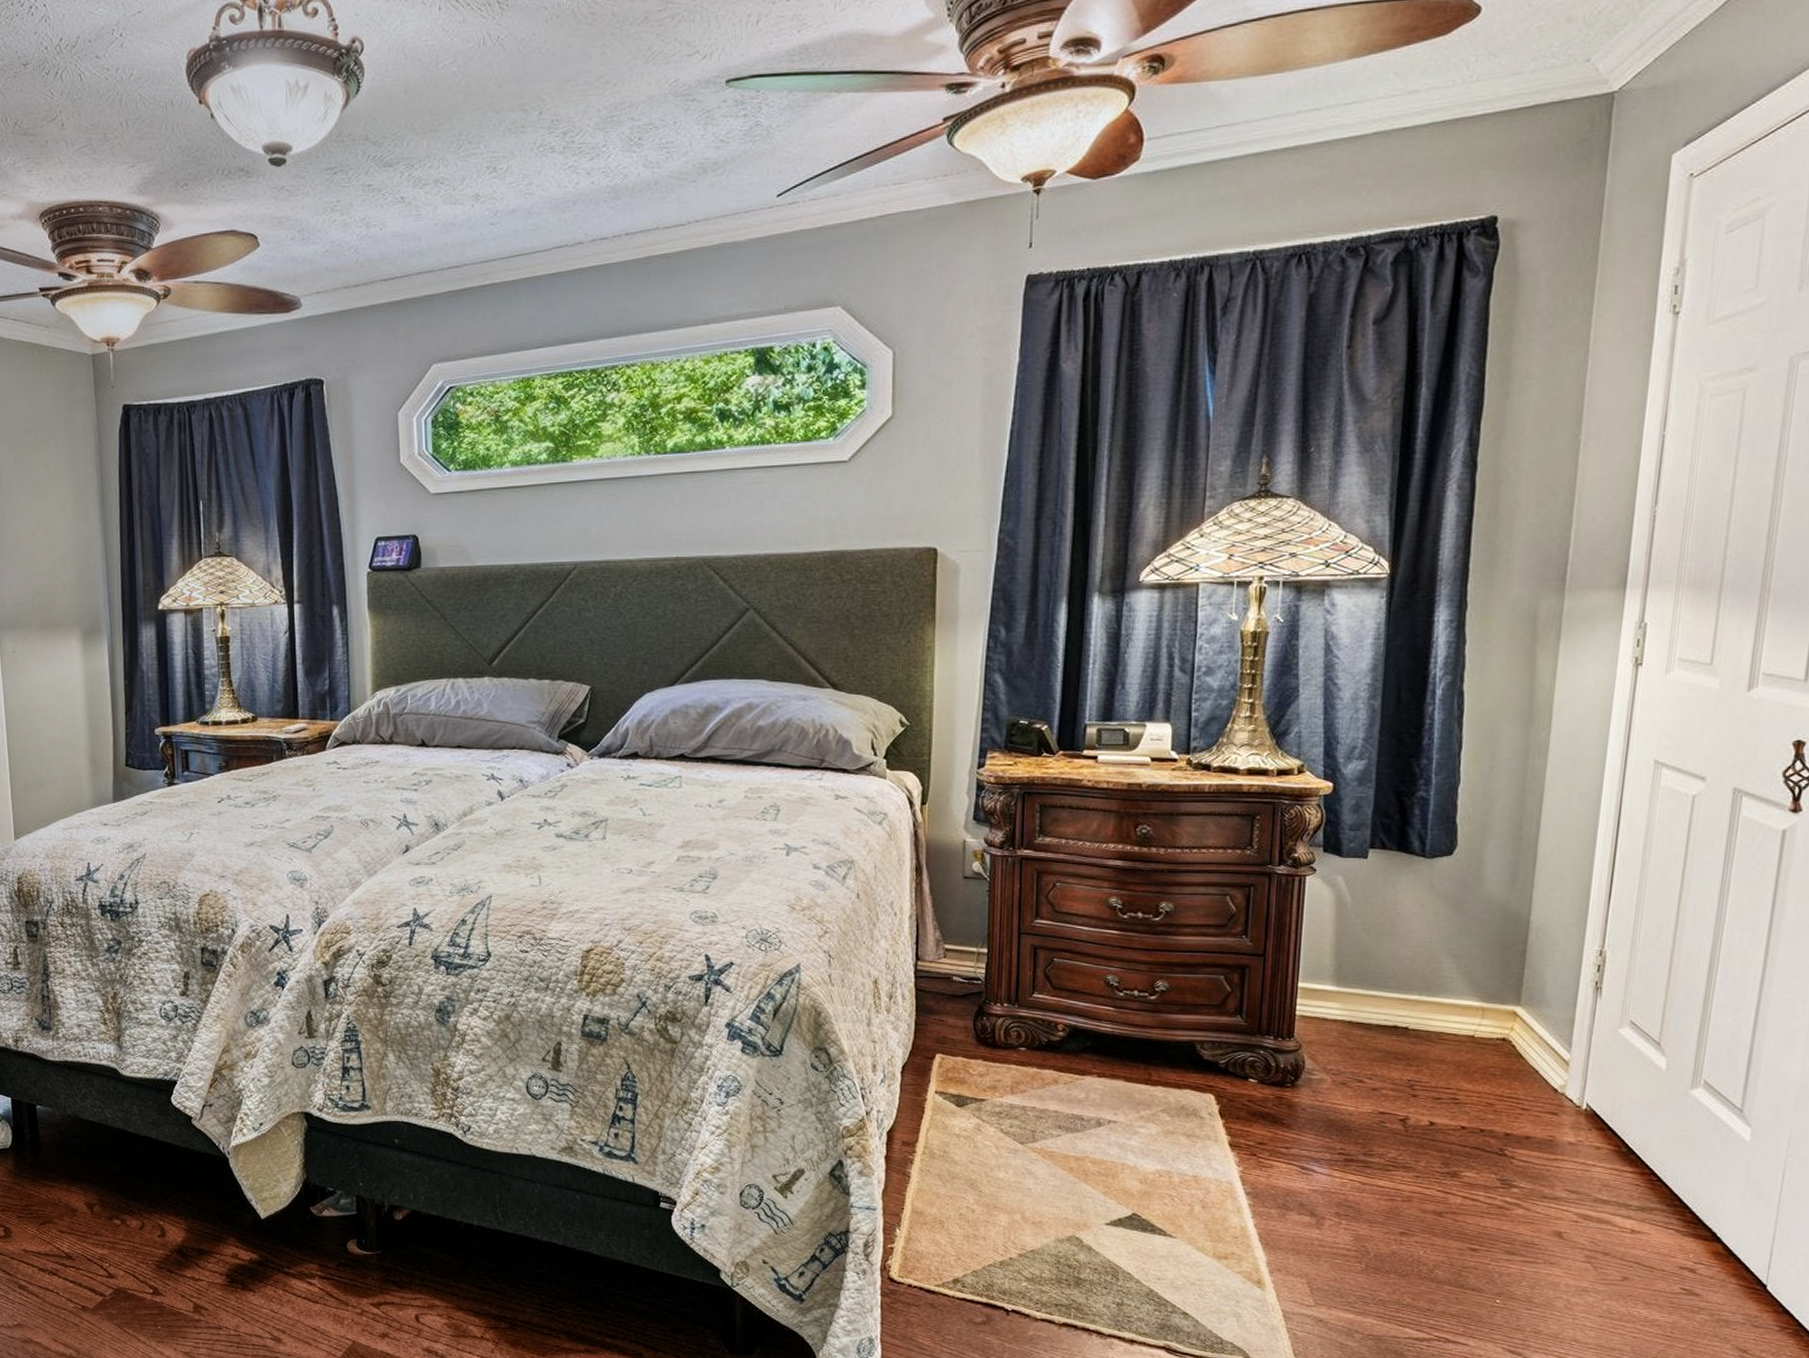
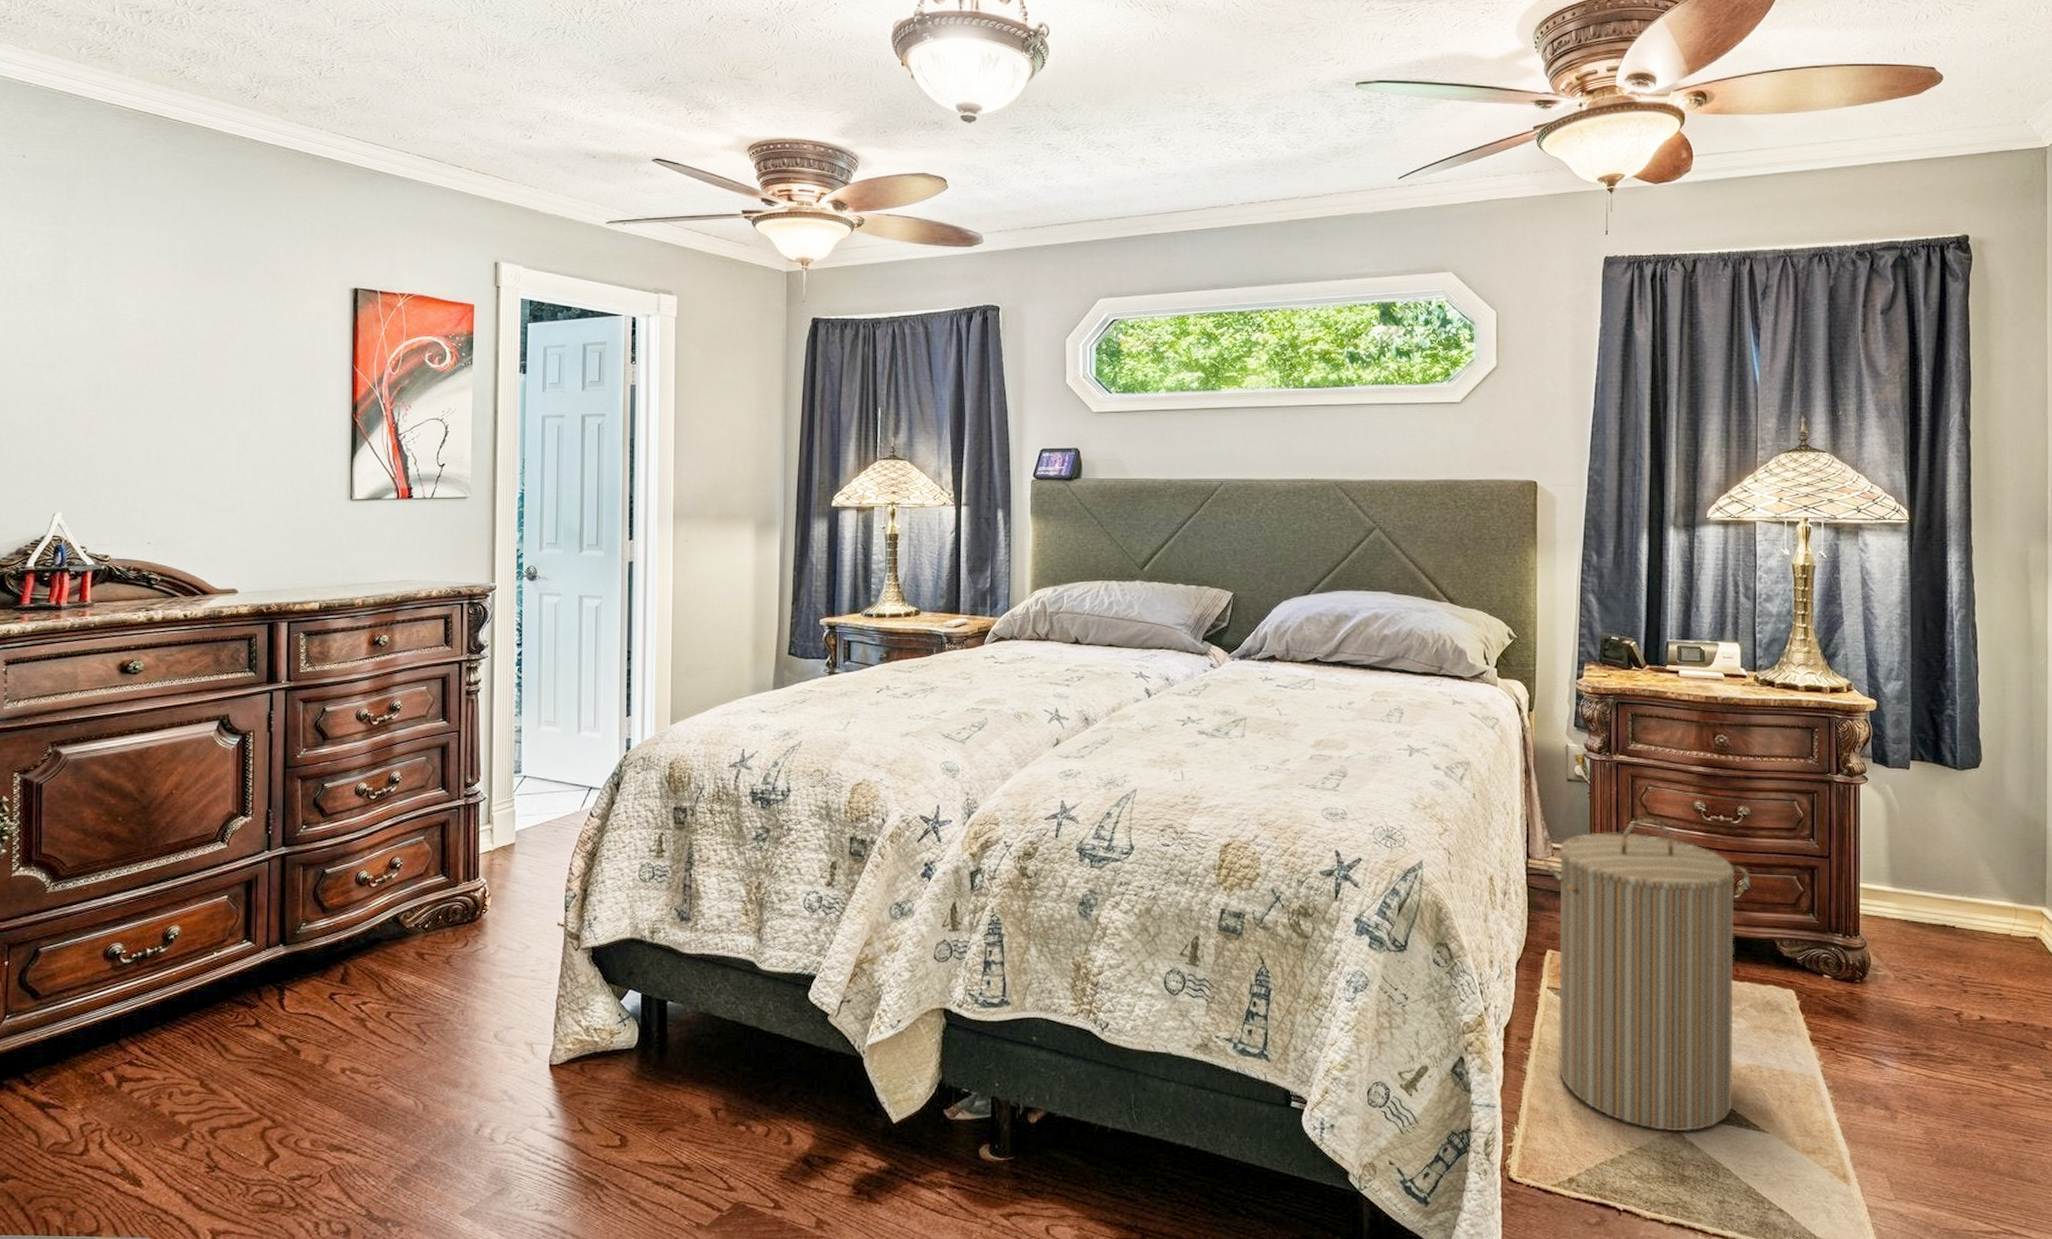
laundry hamper: none [934,916,1169,1236] -> present [1544,818,1749,1132]

